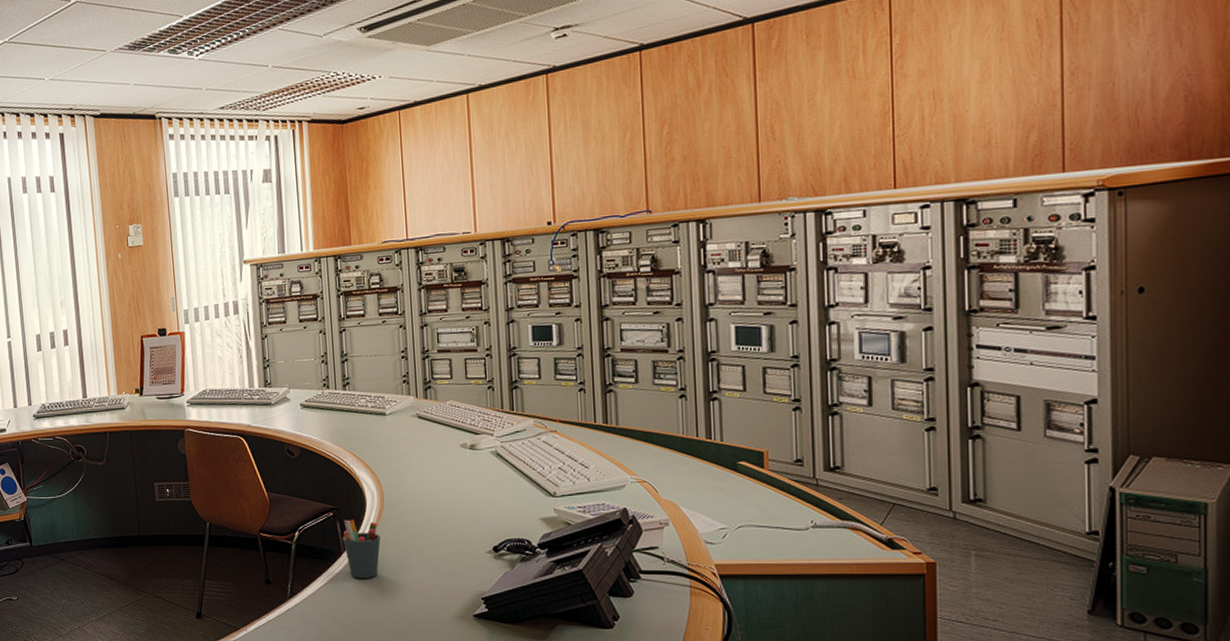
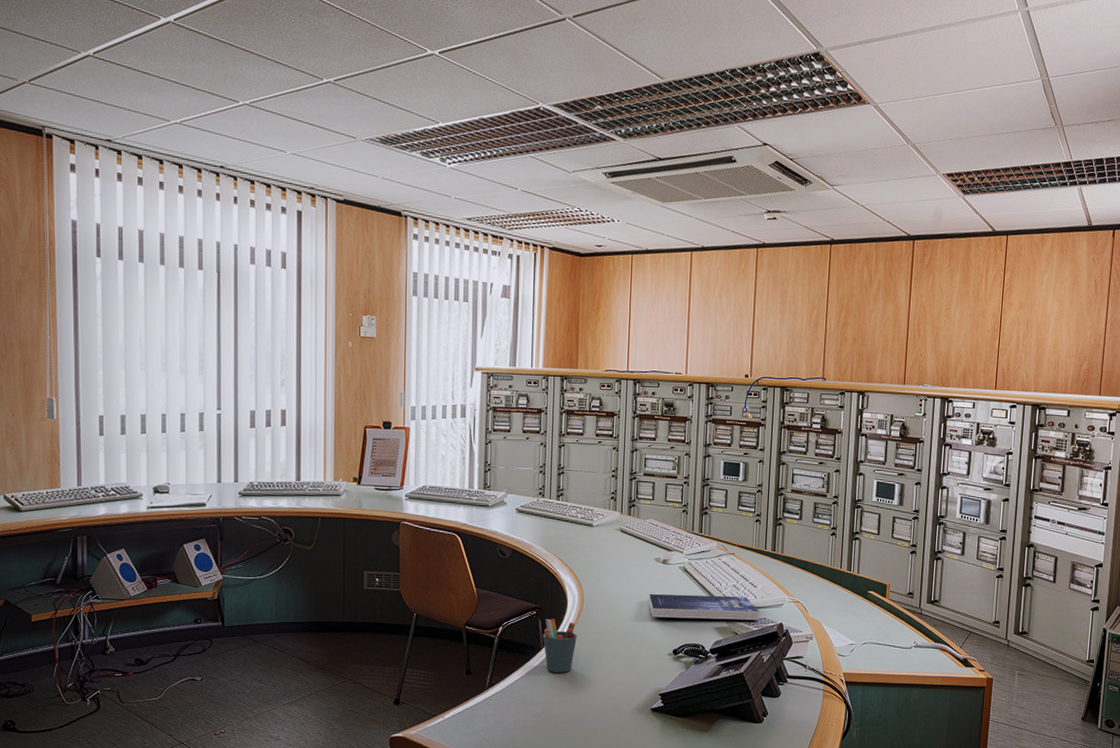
book: none [457,479,596,511] -> present [648,594,759,621]

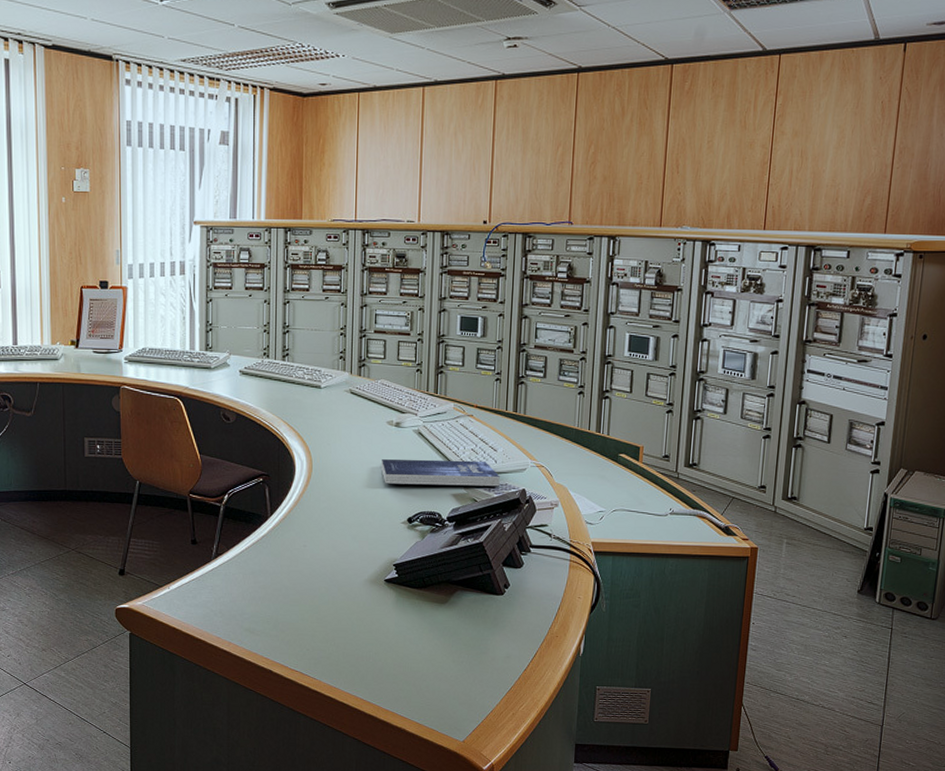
pen holder: present [543,618,577,673] -> none [270,486,306,542]

